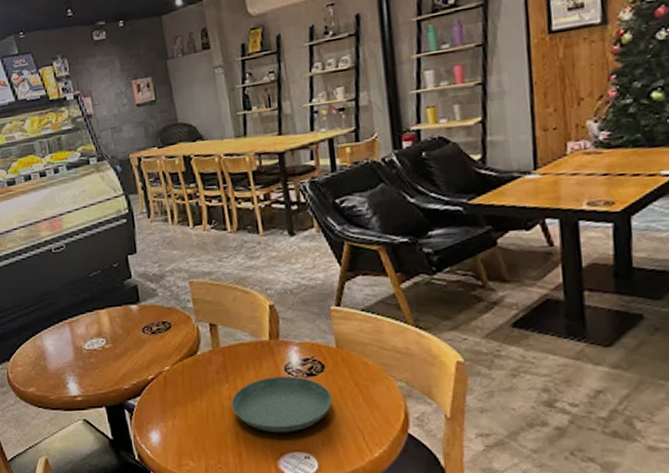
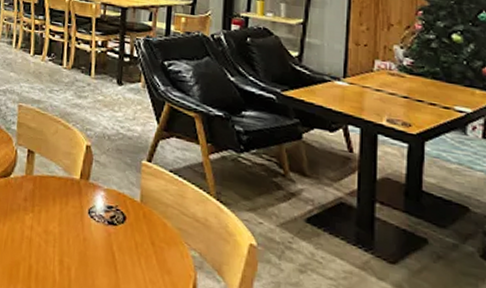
saucer: present [231,376,333,433] -> none [31,216,128,278]

